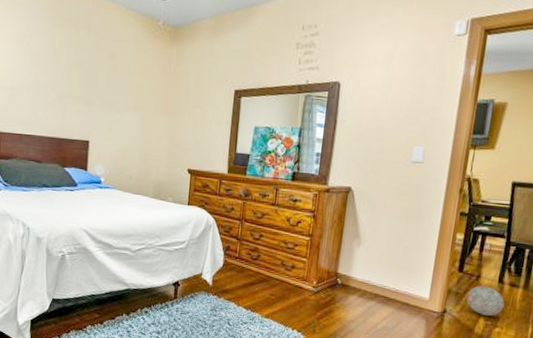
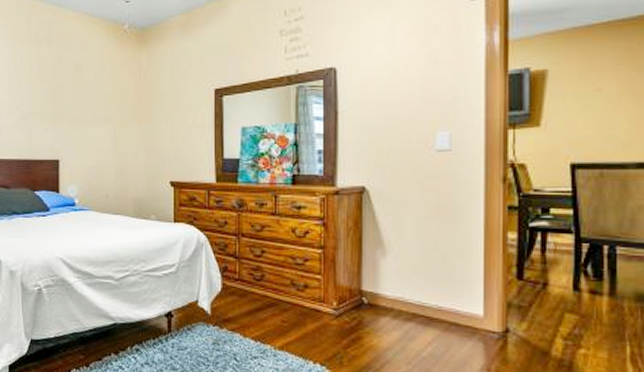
decorative ball: present [466,285,505,316] -> none [533,295,587,334]

